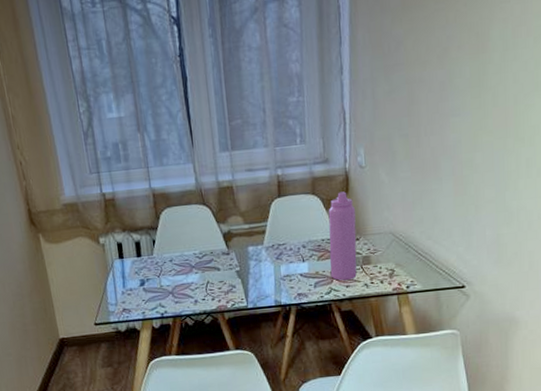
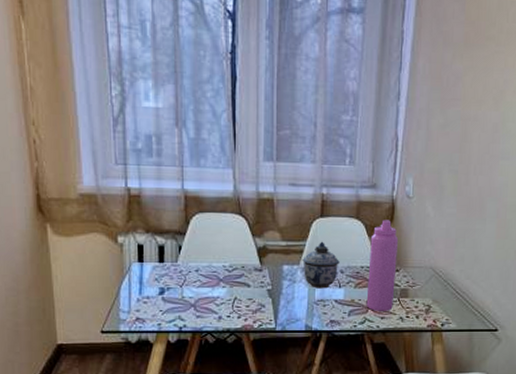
lidded jar: none [265,220,301,265] -> present [302,241,340,289]

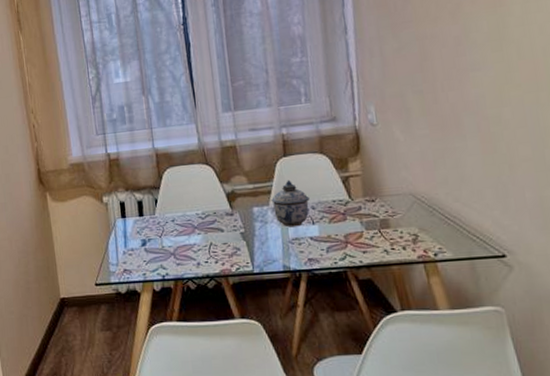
water bottle: present [366,220,399,311] -> none [338,150,375,246]

